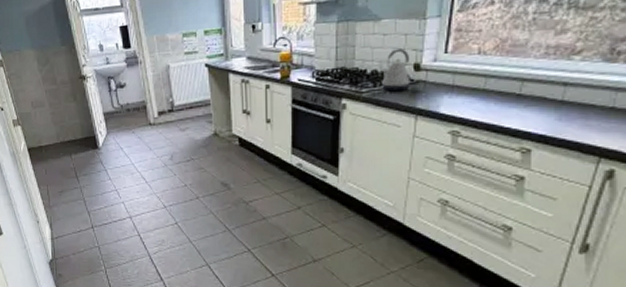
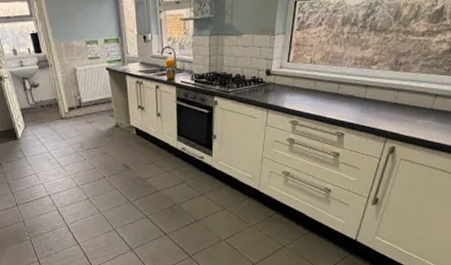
kettle: present [382,48,411,92] -> none [243,58,264,91]

